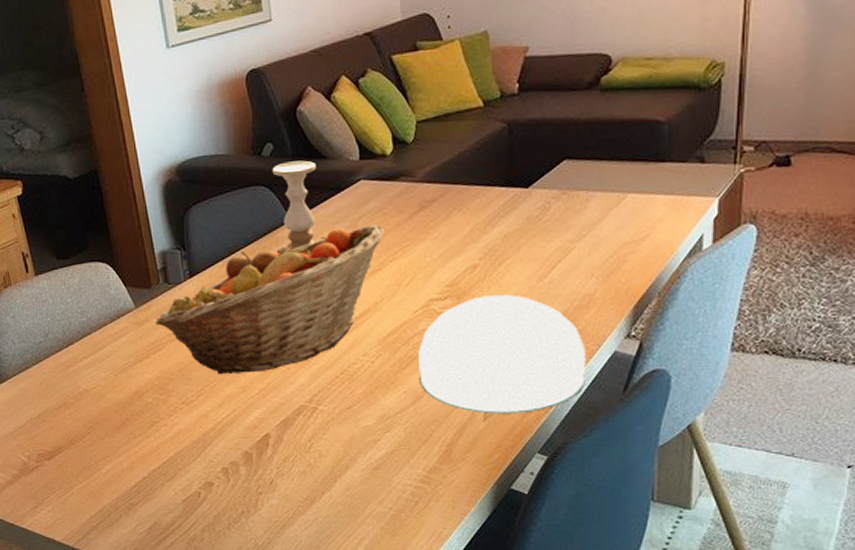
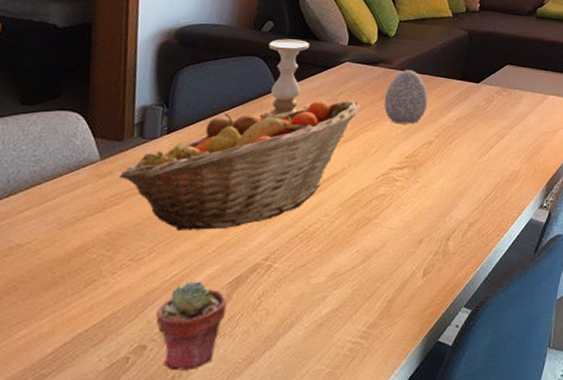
potted succulent: none [216,423,280,506] -> present [156,281,227,371]
decorative egg: none [411,181,465,248] -> present [384,70,428,125]
plate: present [418,295,586,414] -> none [372,168,509,272]

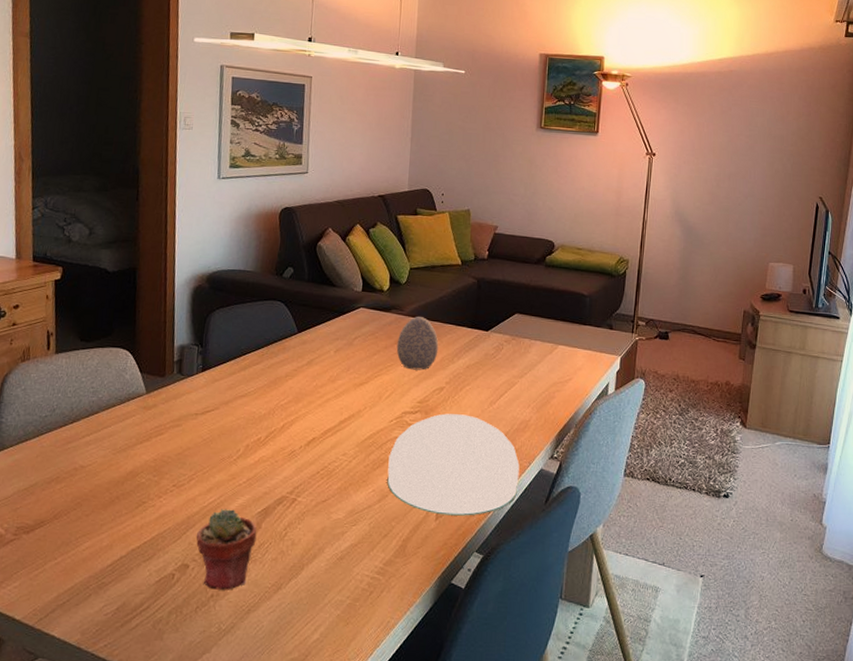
fruit basket: present [119,100,360,231] -> none [162,344,374,463]
candle holder: present [259,39,310,119] -> none [282,284,327,360]
plate: none [372,168,509,272] -> present [387,413,520,516]

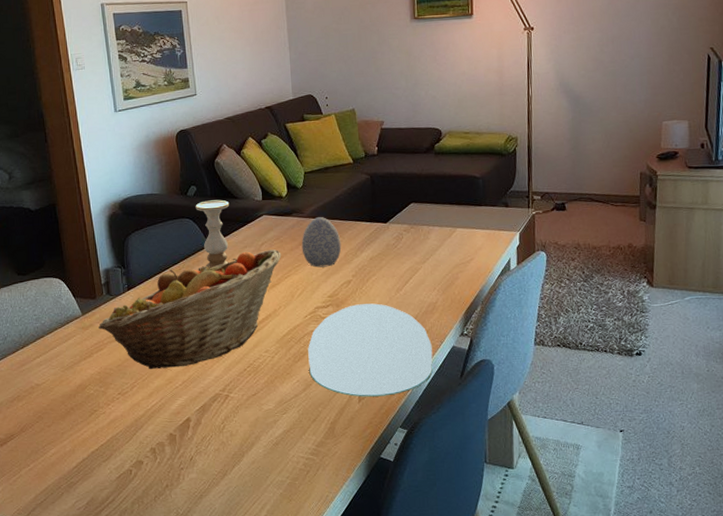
fruit basket: none [162,344,374,463] -> present [99,249,282,370]
potted succulent: present [196,509,257,590] -> none [146,410,199,481]
candle holder: none [282,284,327,360] -> present [195,199,230,272]

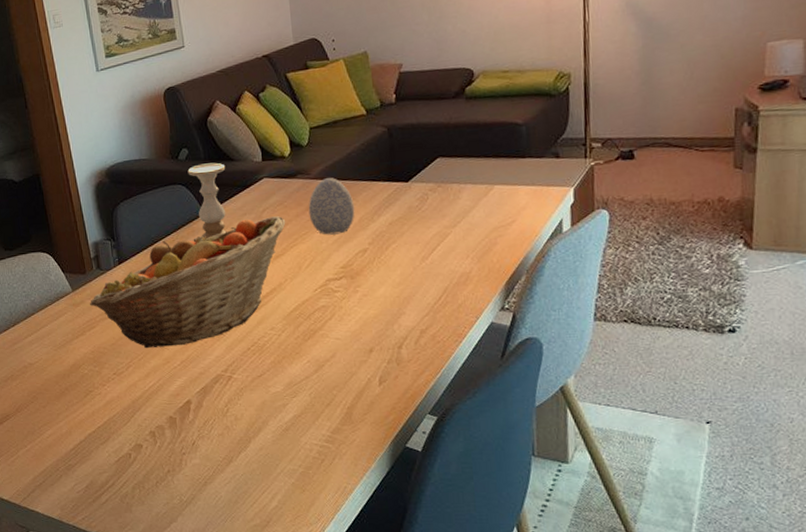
plate: present [308,303,433,397] -> none [319,274,467,380]

